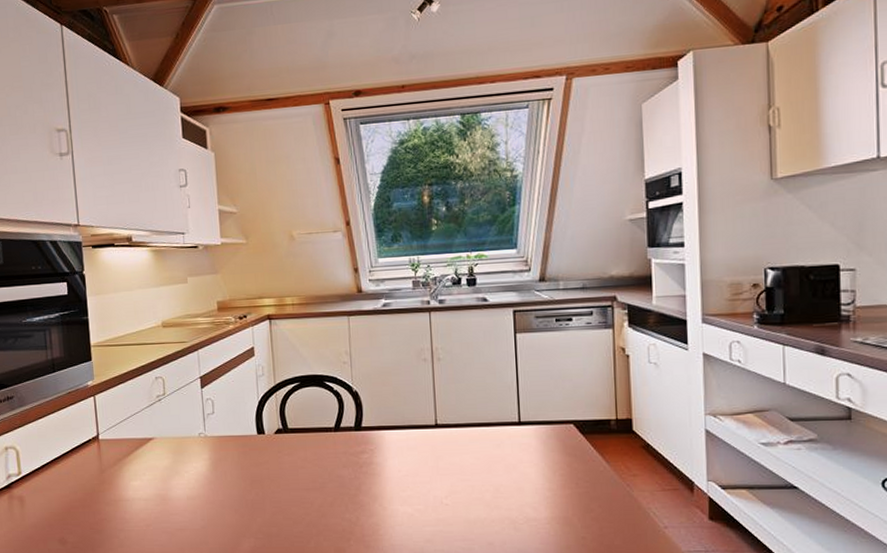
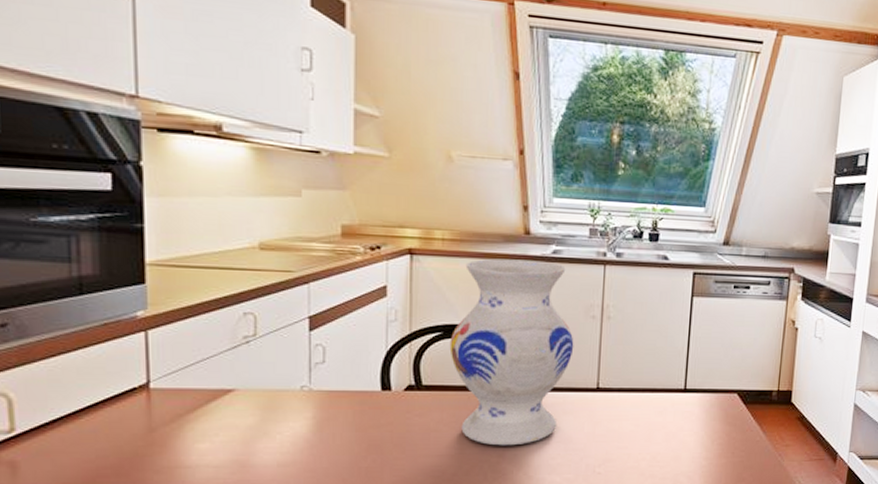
vase: none [306,314,411,480] -> present [449,258,574,446]

